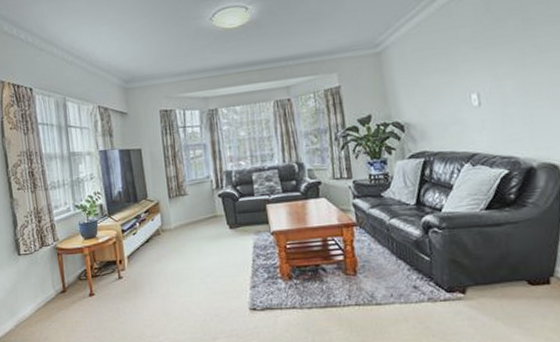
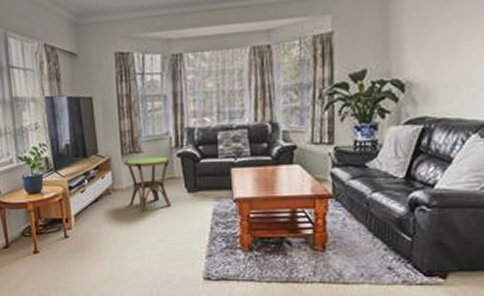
side table: none [170,197,215,249] -> present [123,156,171,212]

